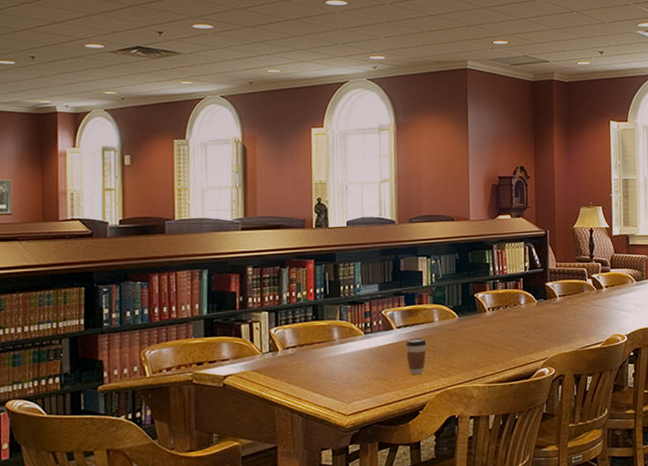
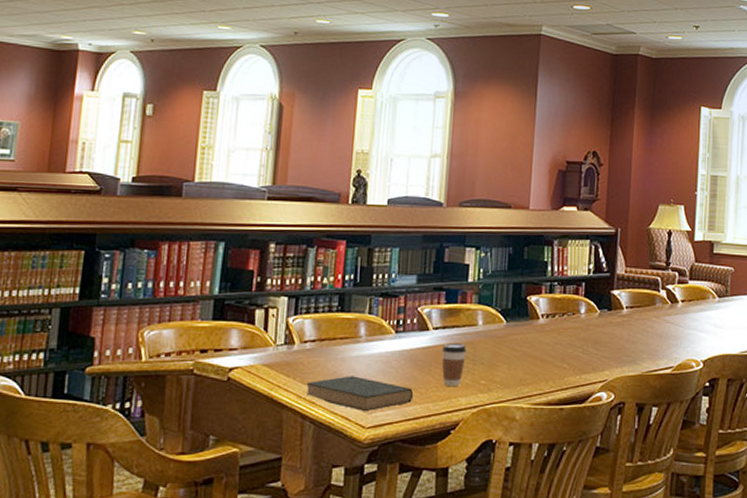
book: none [292,373,385,402] -> present [306,376,414,411]

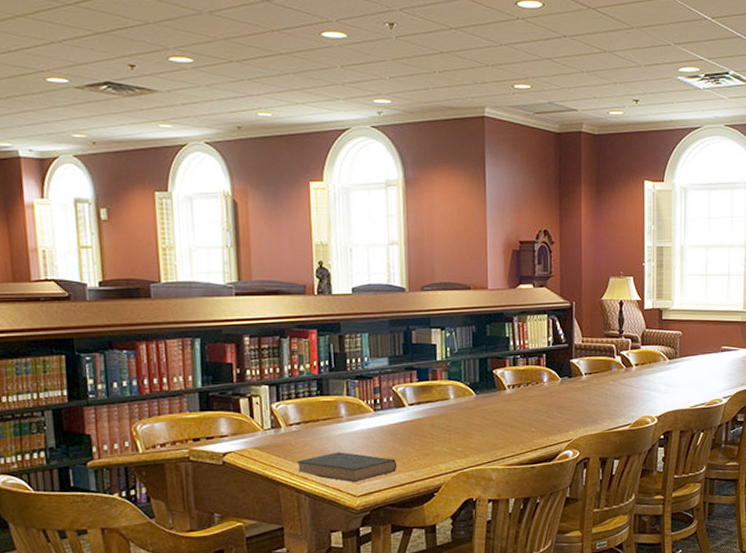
coffee cup: present [441,343,467,386] -> none [419,417,442,455]

